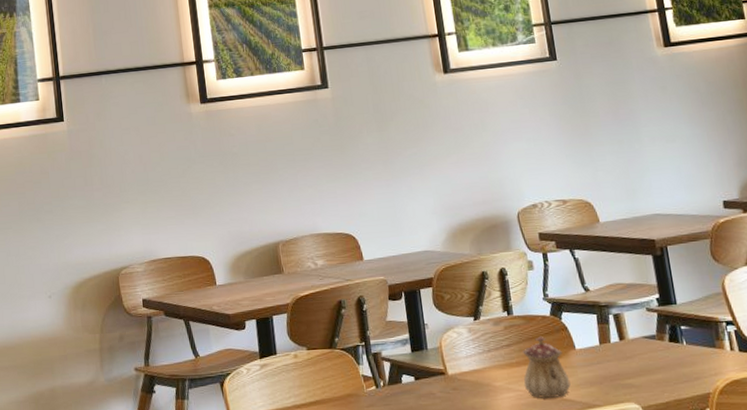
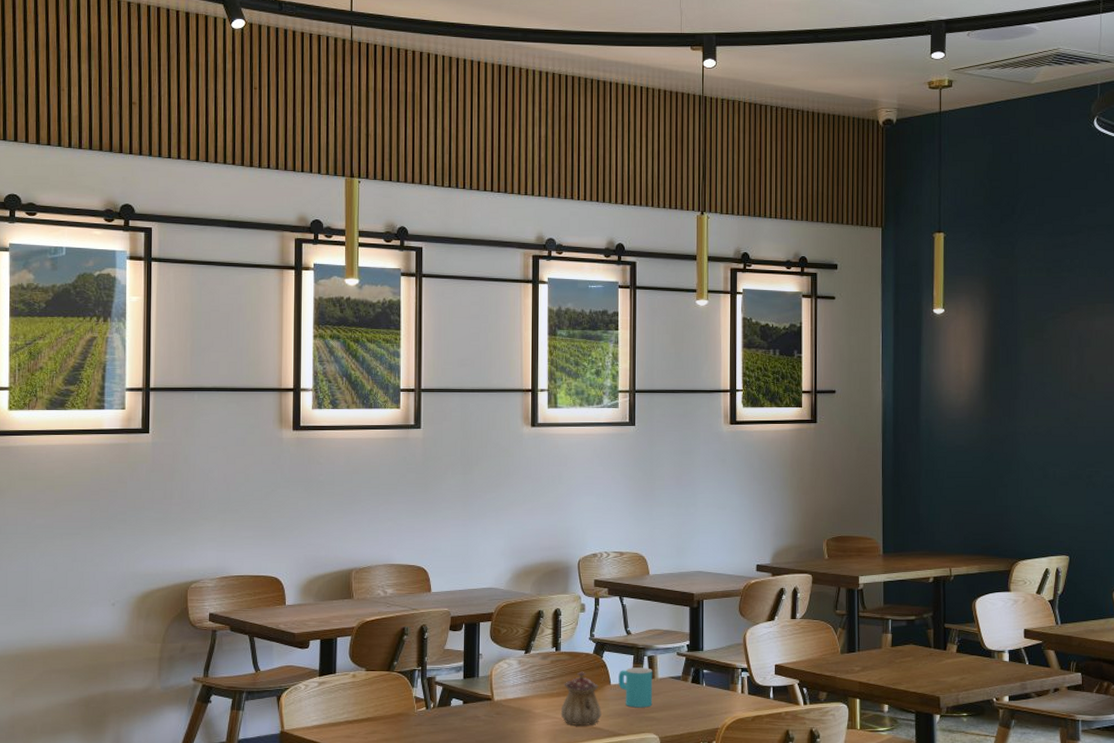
cup: none [583,327,628,374] -> present [618,667,653,708]

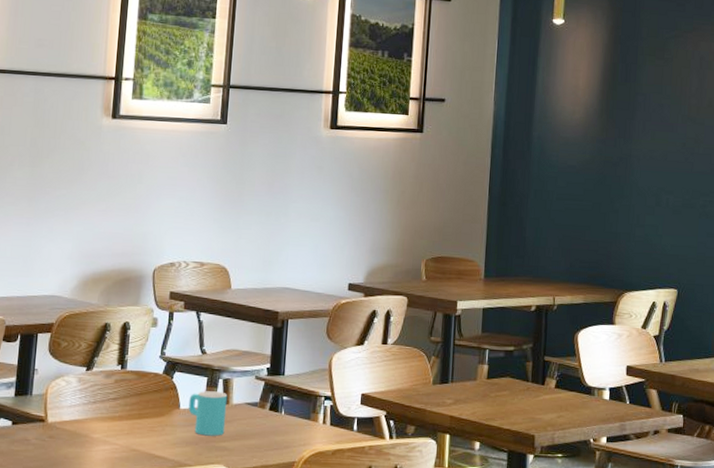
teapot: present [560,671,602,725] -> none [121,392,168,454]

